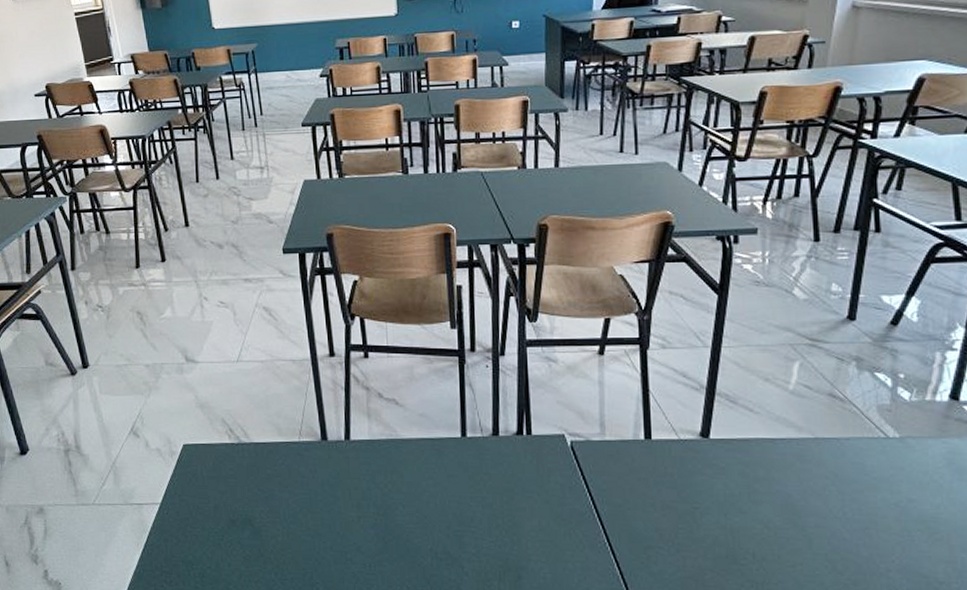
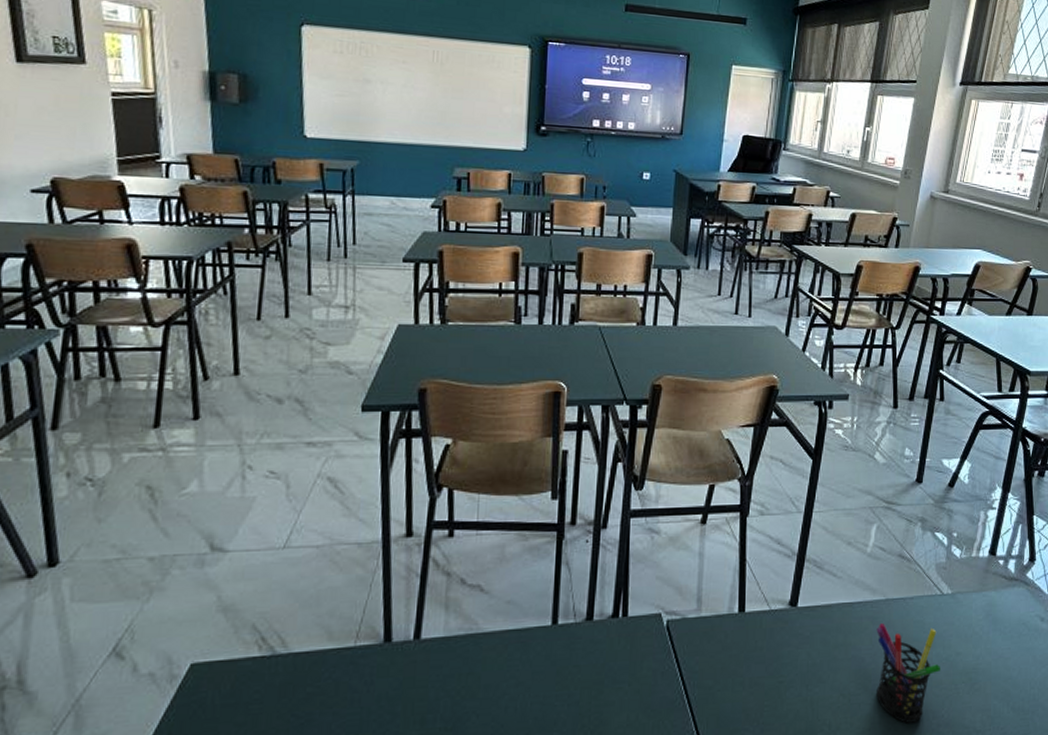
pen holder: none [804,462,888,564] -> present [876,623,940,723]

